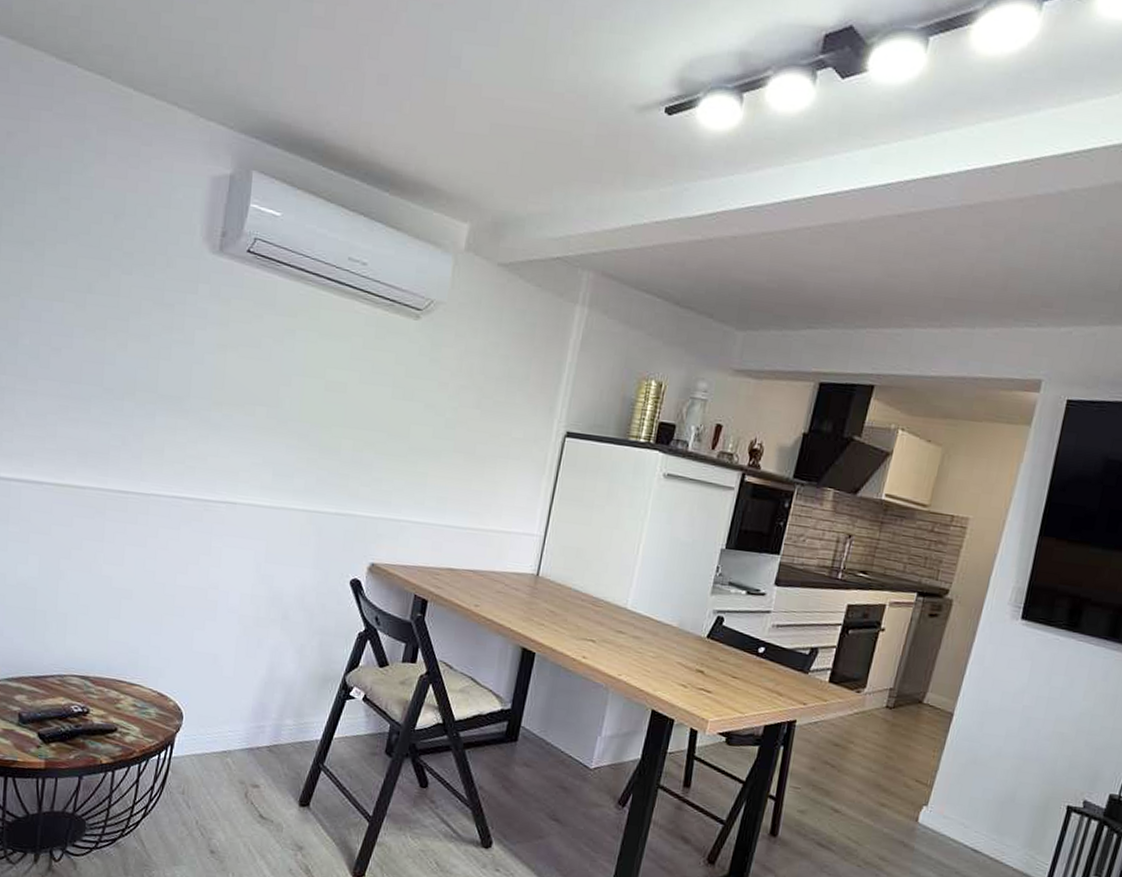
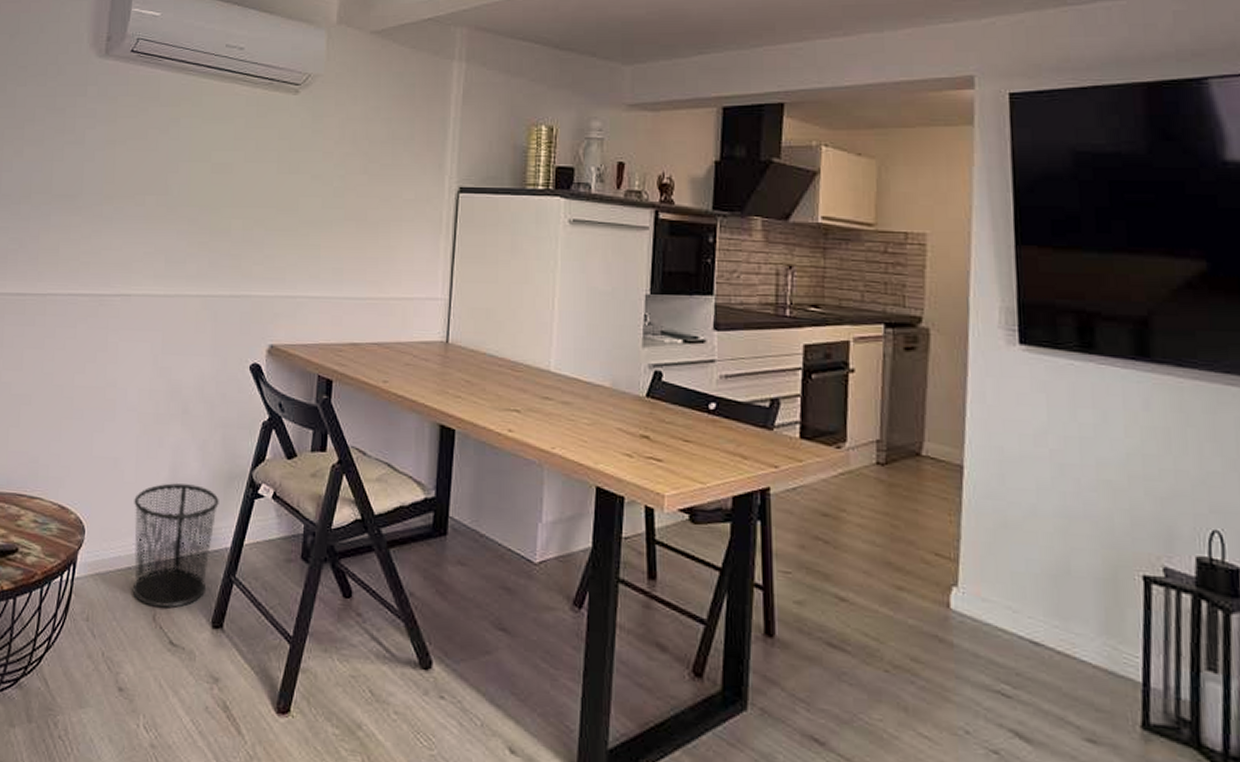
waste bin: none [226,680,313,788] -> present [132,483,219,609]

